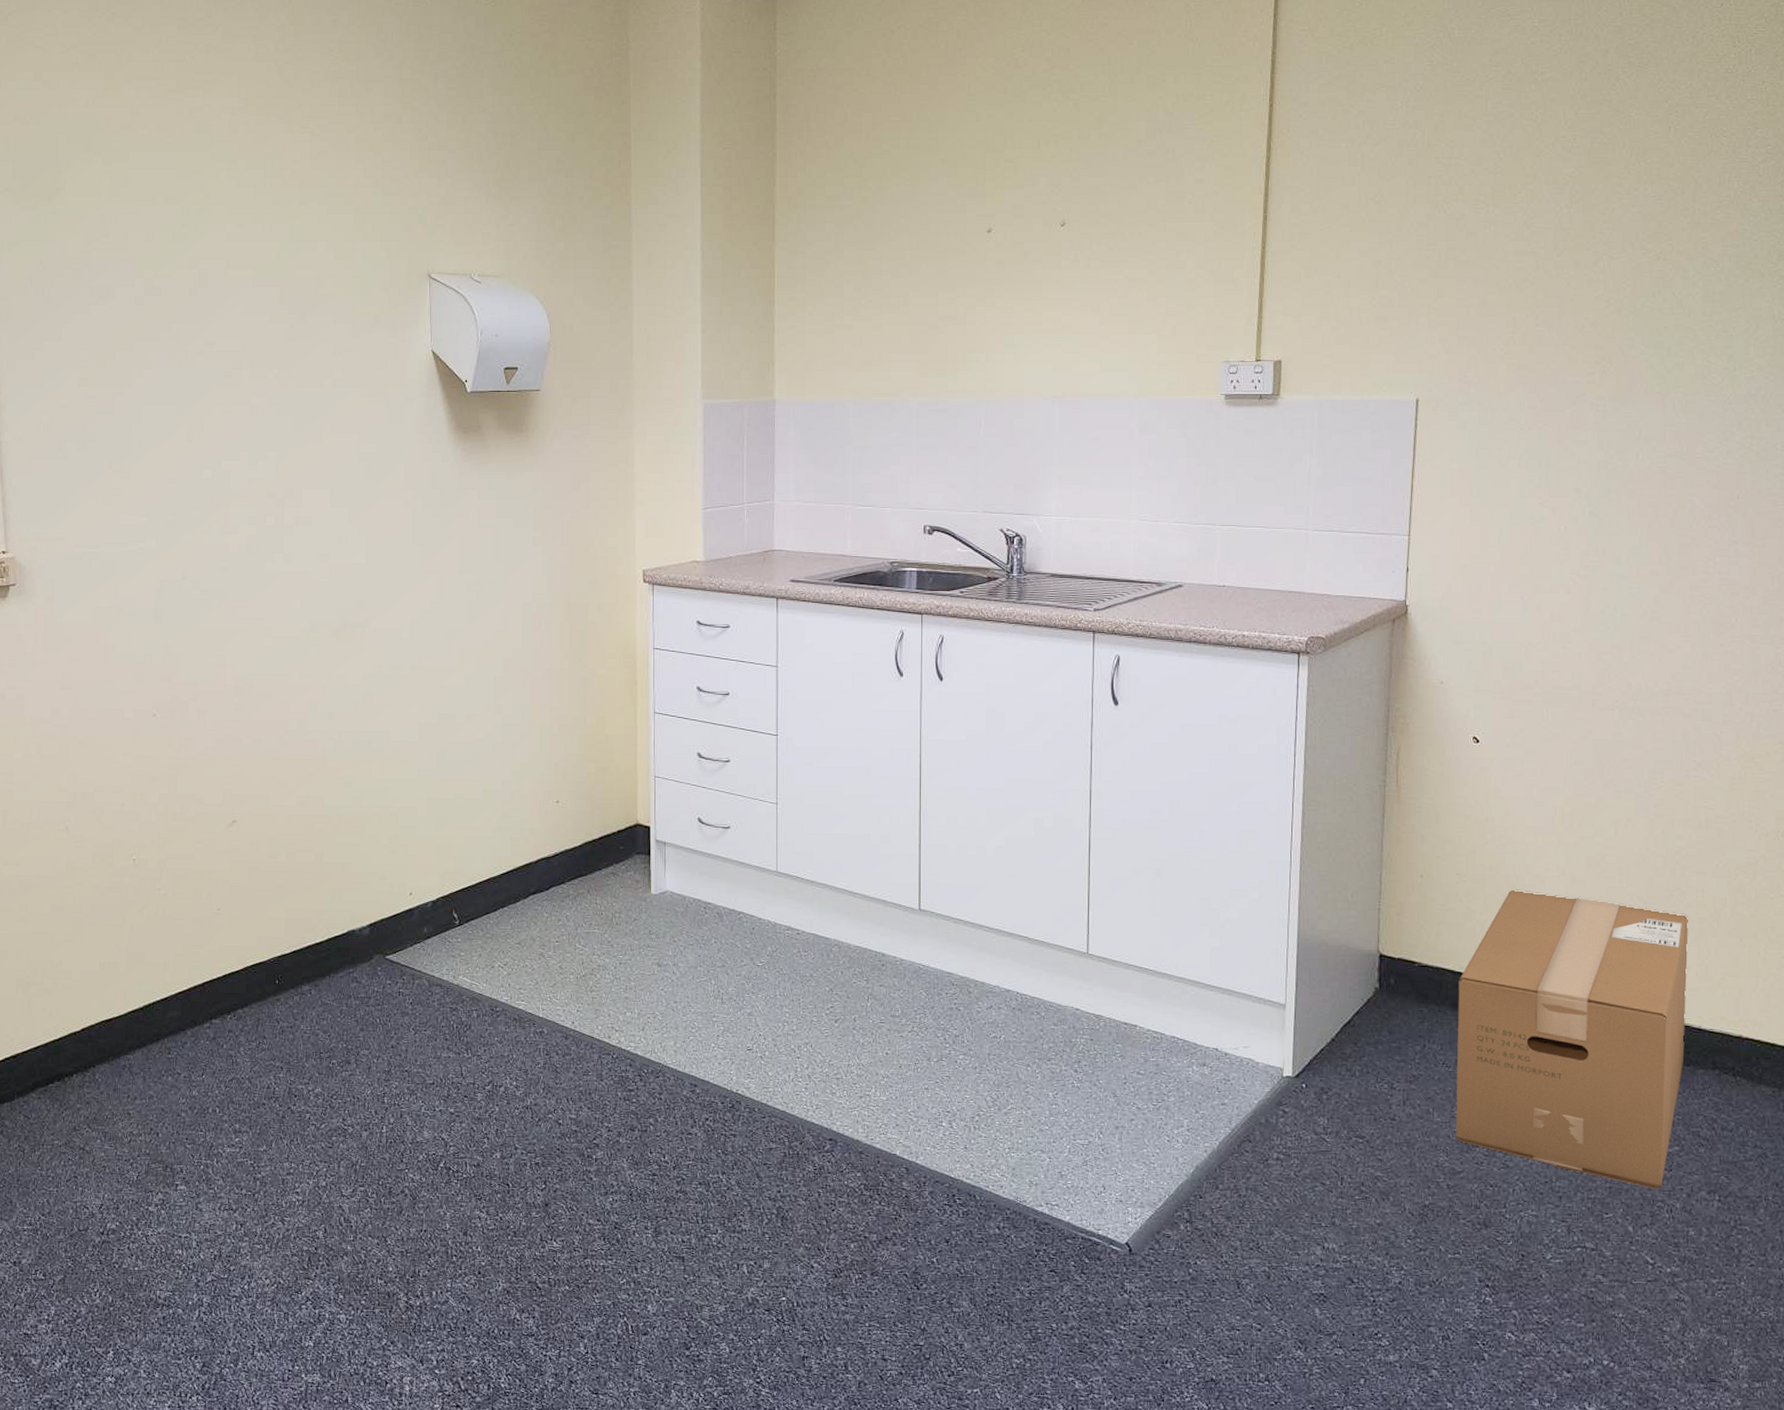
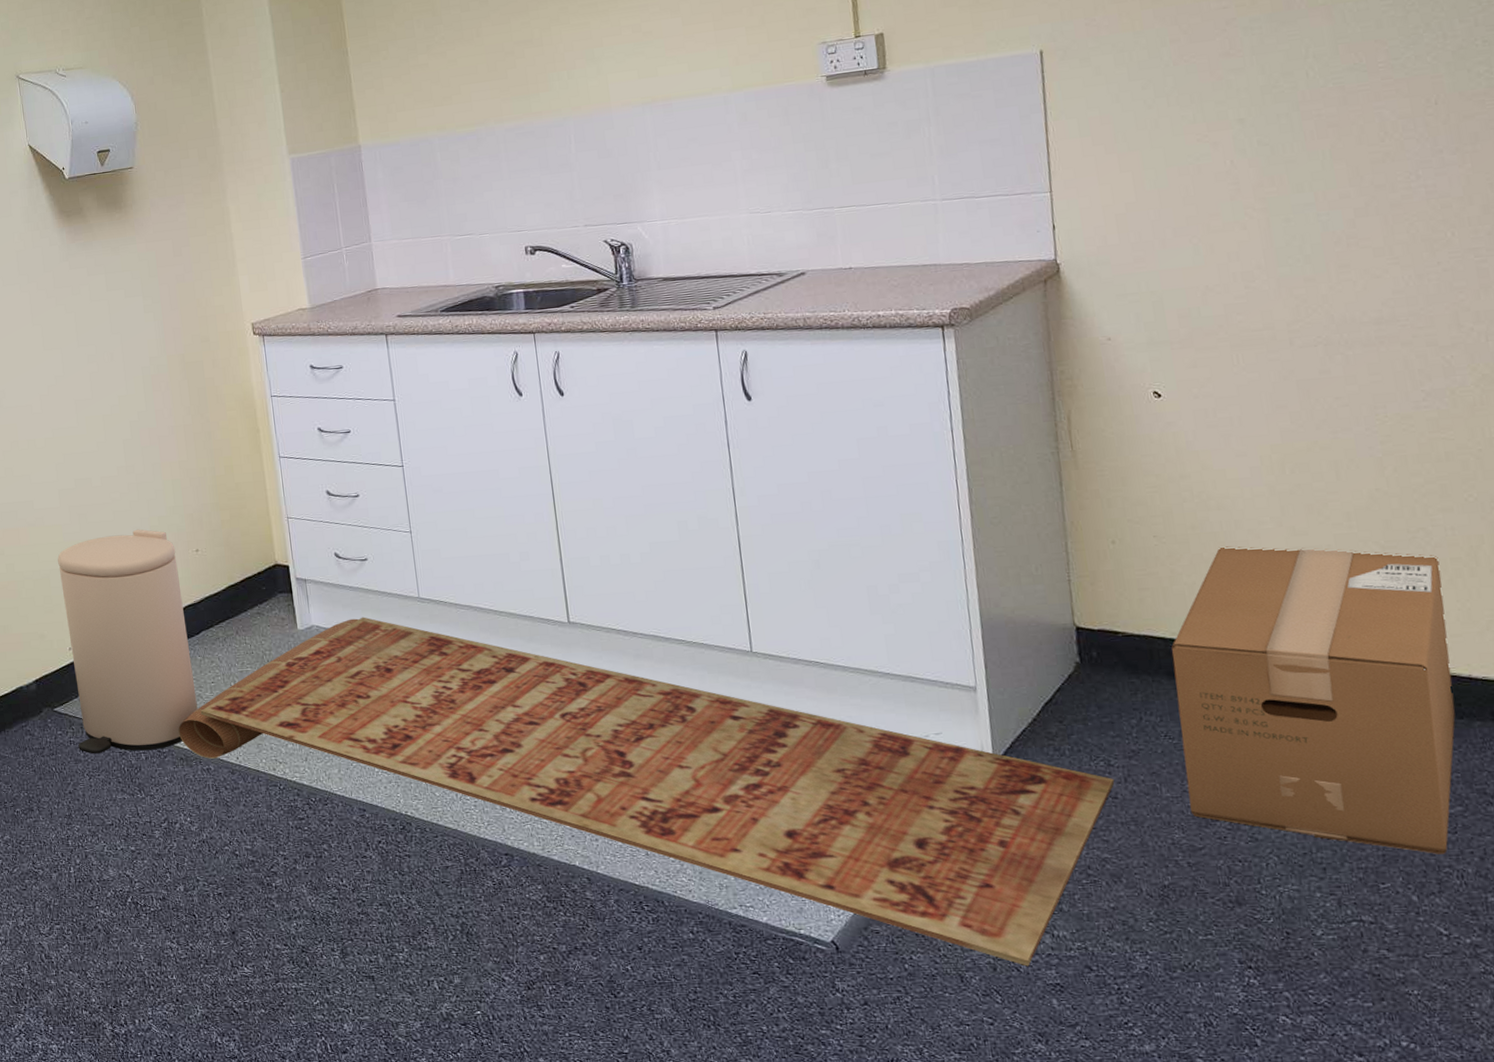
pedal bin: none [407,773,538,1008] -> present [57,529,198,754]
floor mat: none [515,886,1395,1276] -> present [178,617,1115,967]

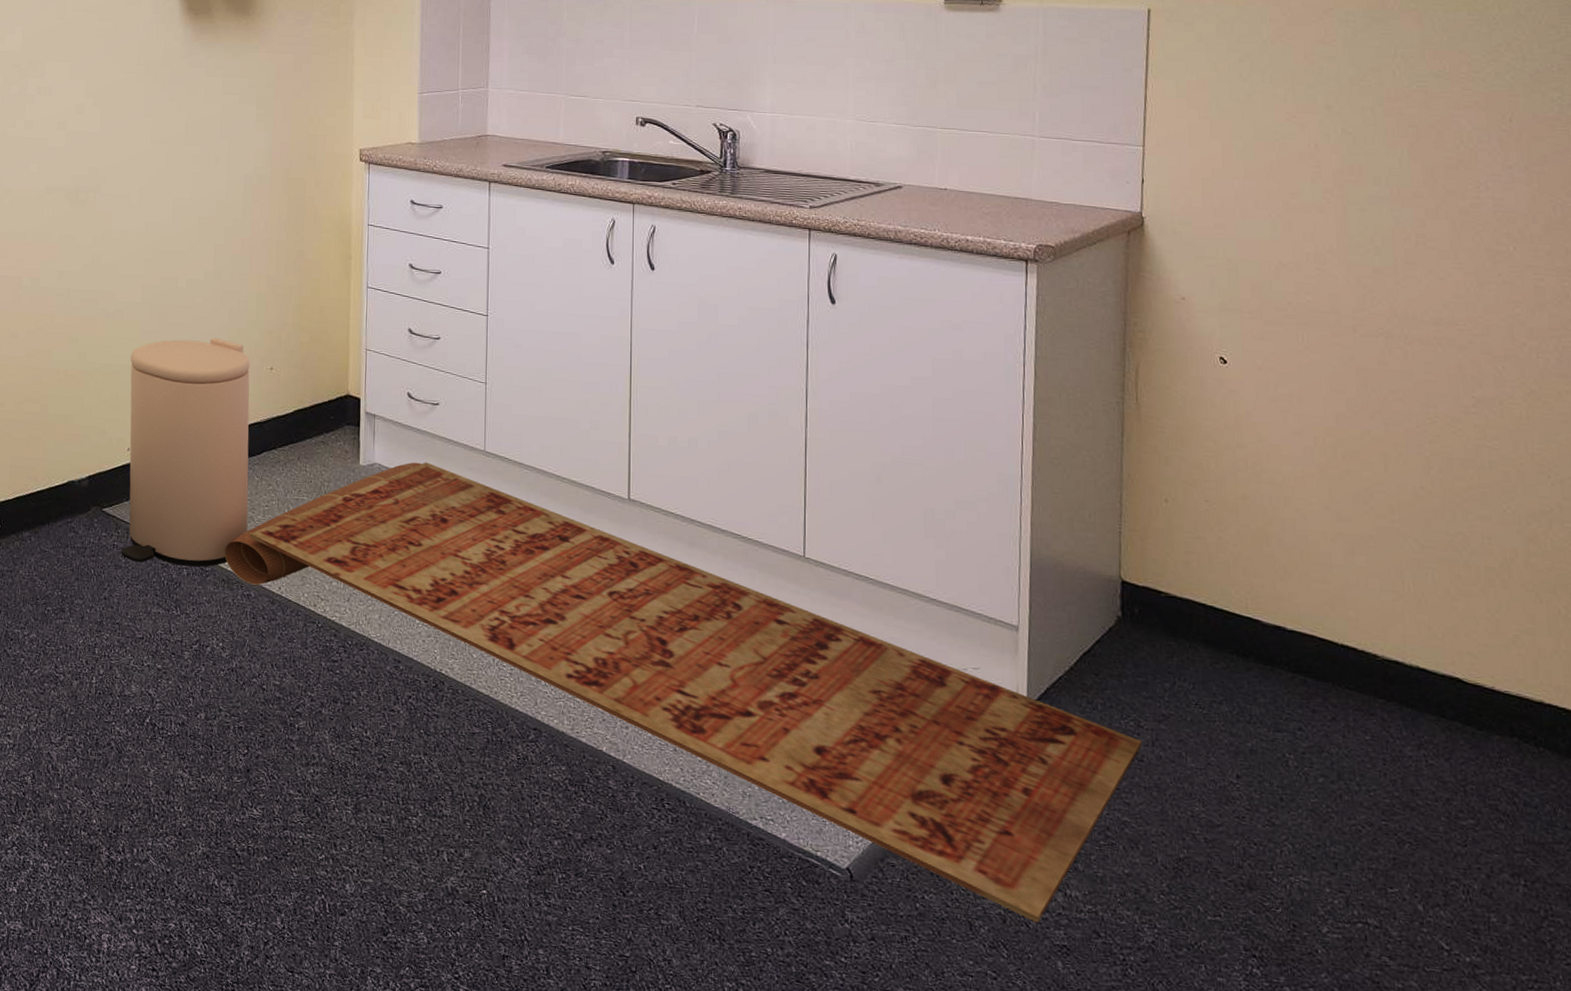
box: present [1171,546,1456,854] -> none [1211,521,1476,866]

